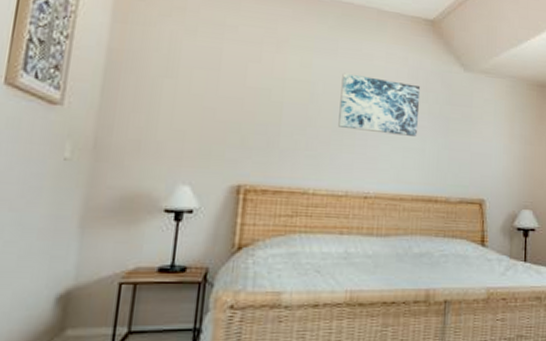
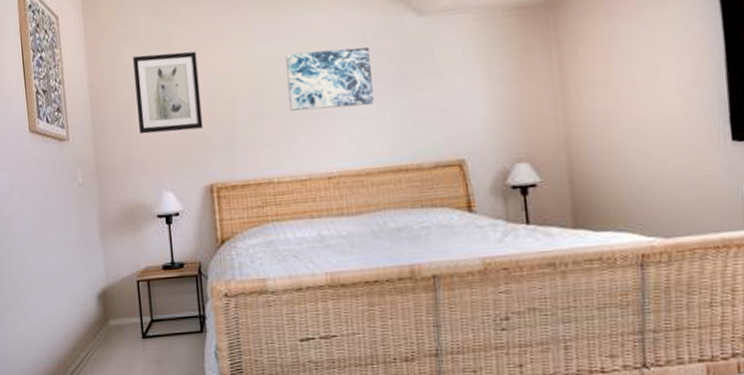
wall art: none [163,33,250,125] -> present [133,51,203,134]

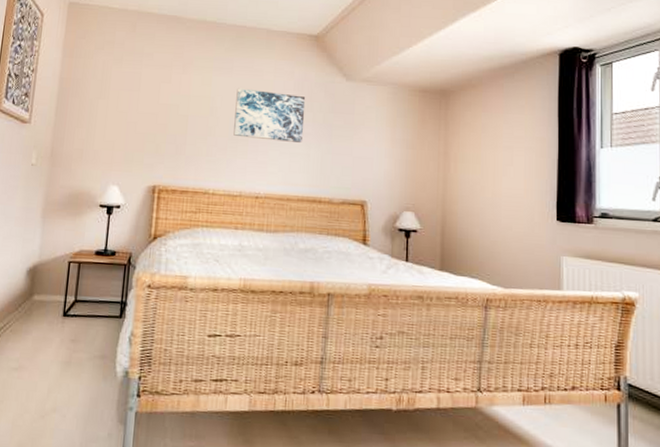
wall art: present [133,51,203,134] -> none [98,63,162,136]

